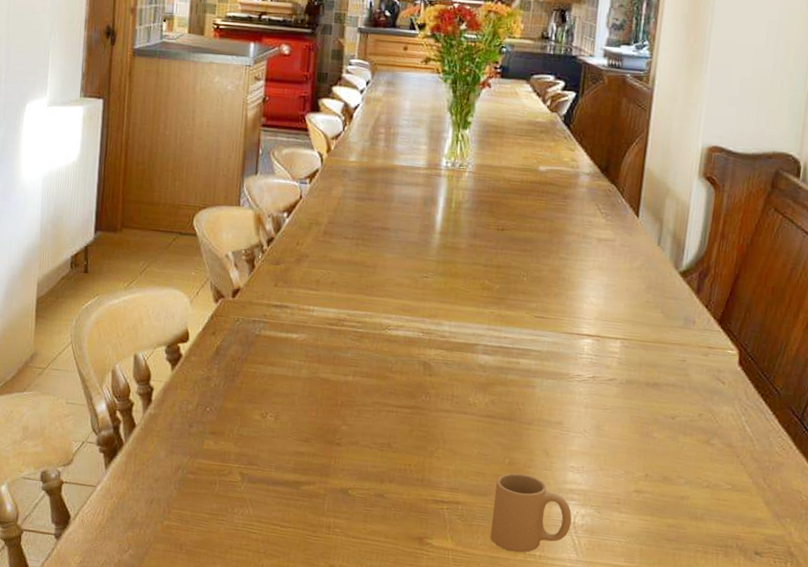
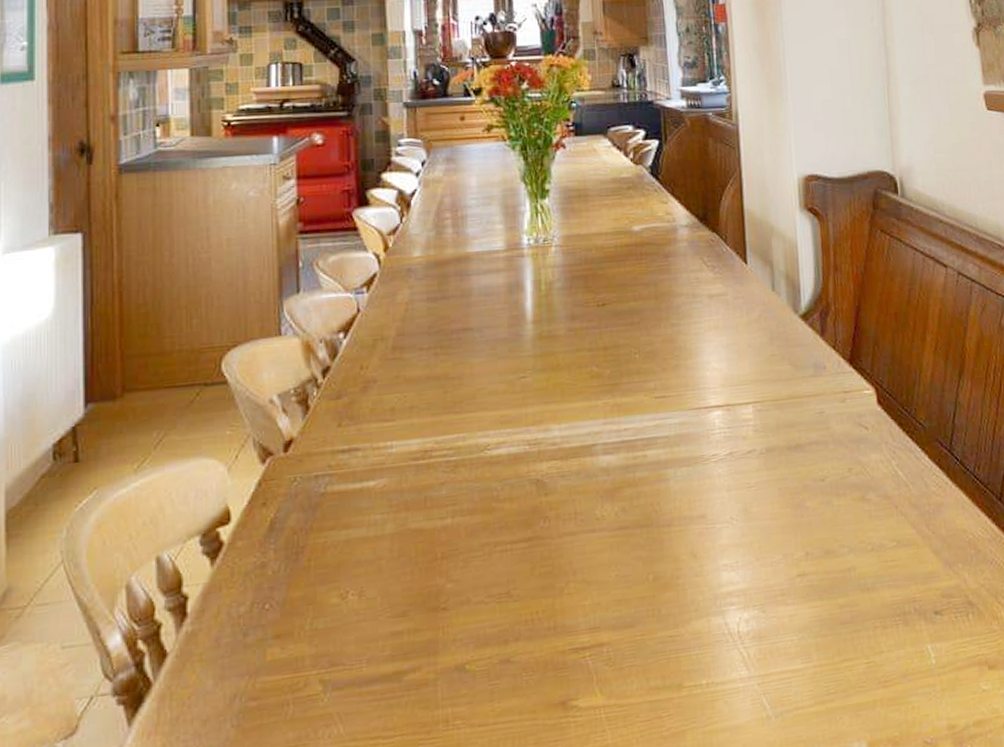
mug: present [490,473,572,553] -> none [642,587,736,688]

